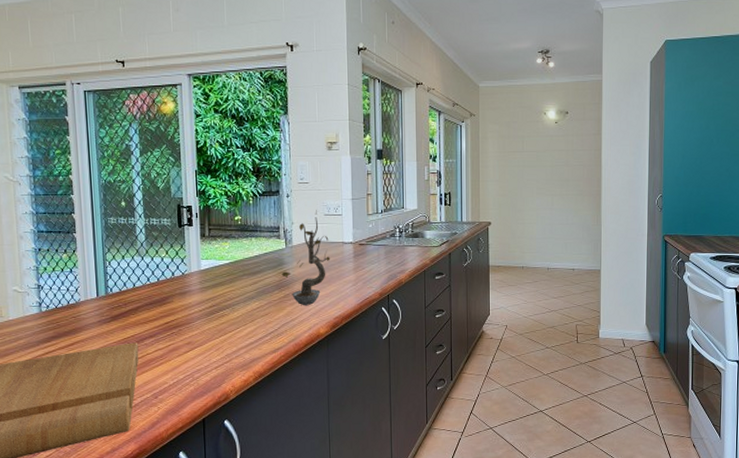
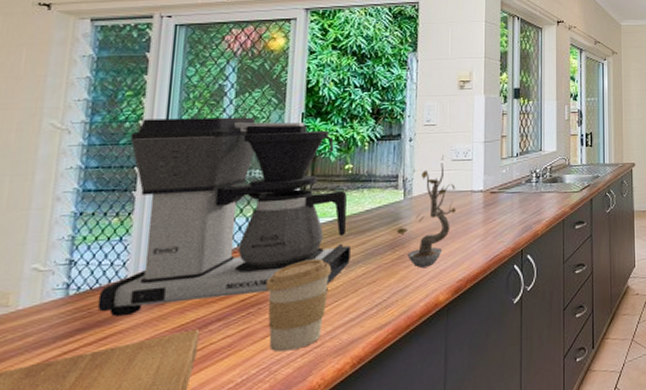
coffee maker: none [62,173,246,330] -> present [97,117,351,317]
coffee cup: none [182,294,233,364] -> present [265,259,332,352]

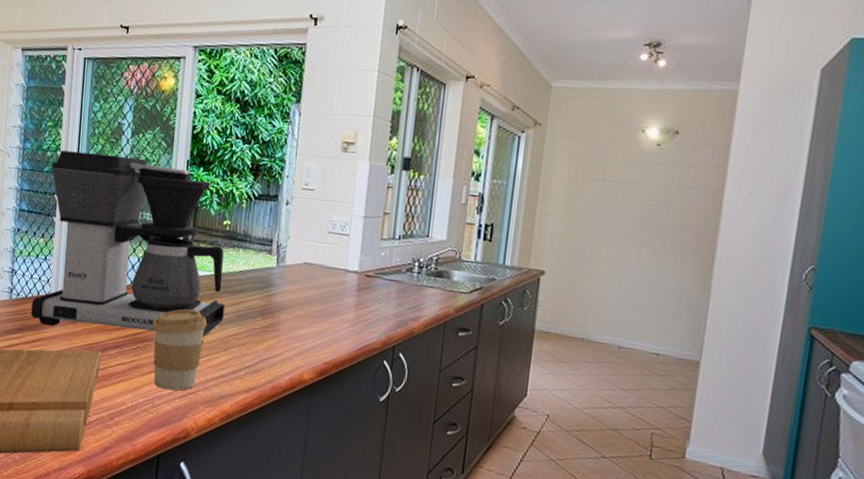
plant: present [396,155,457,269] -> none [267,225,329,343]

